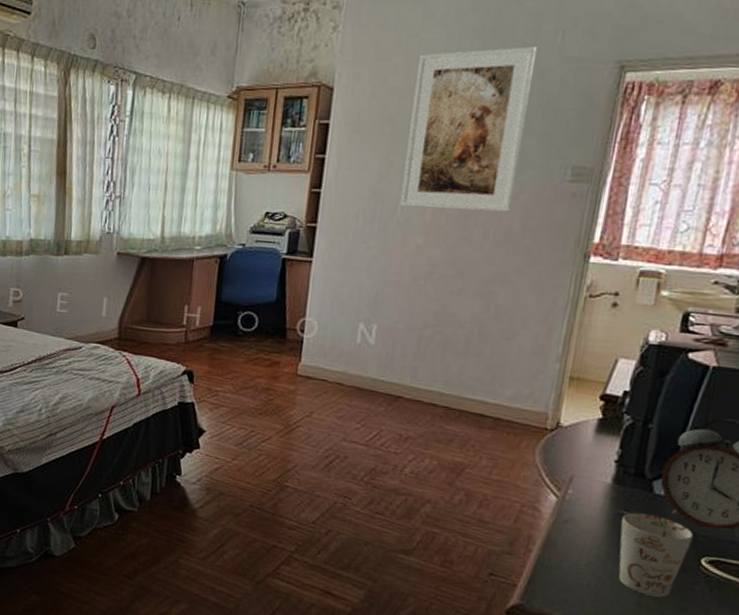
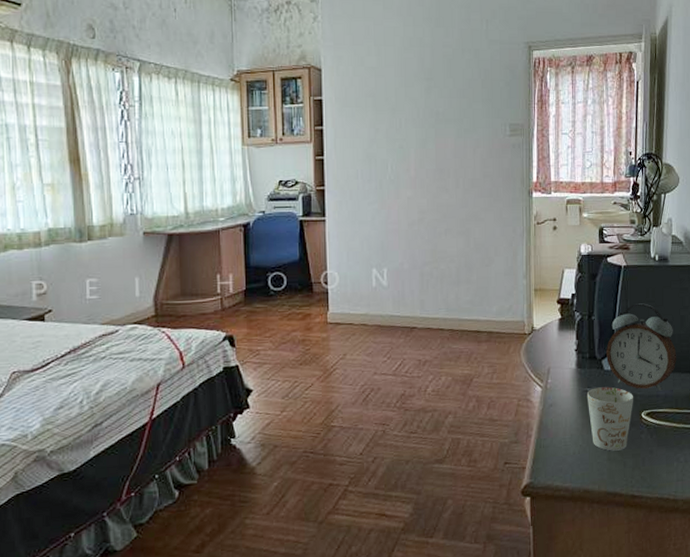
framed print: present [399,46,536,212] -> none [386,32,472,165]

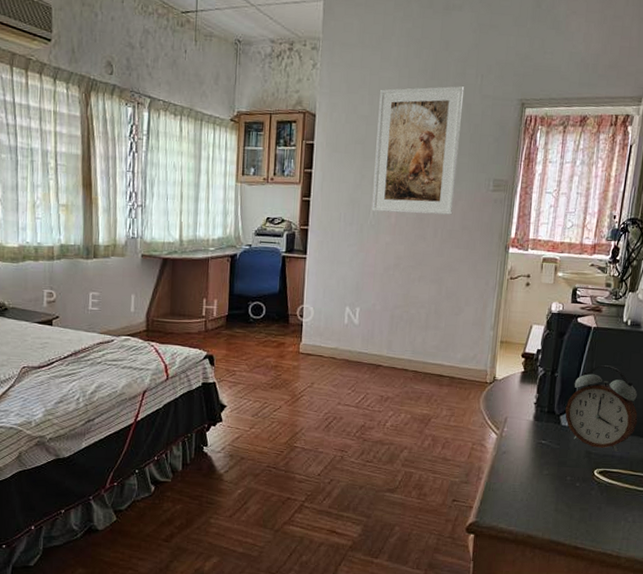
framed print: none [386,32,472,165] -> present [371,86,464,215]
mug: present [586,386,634,451] -> none [540,441,589,503]

